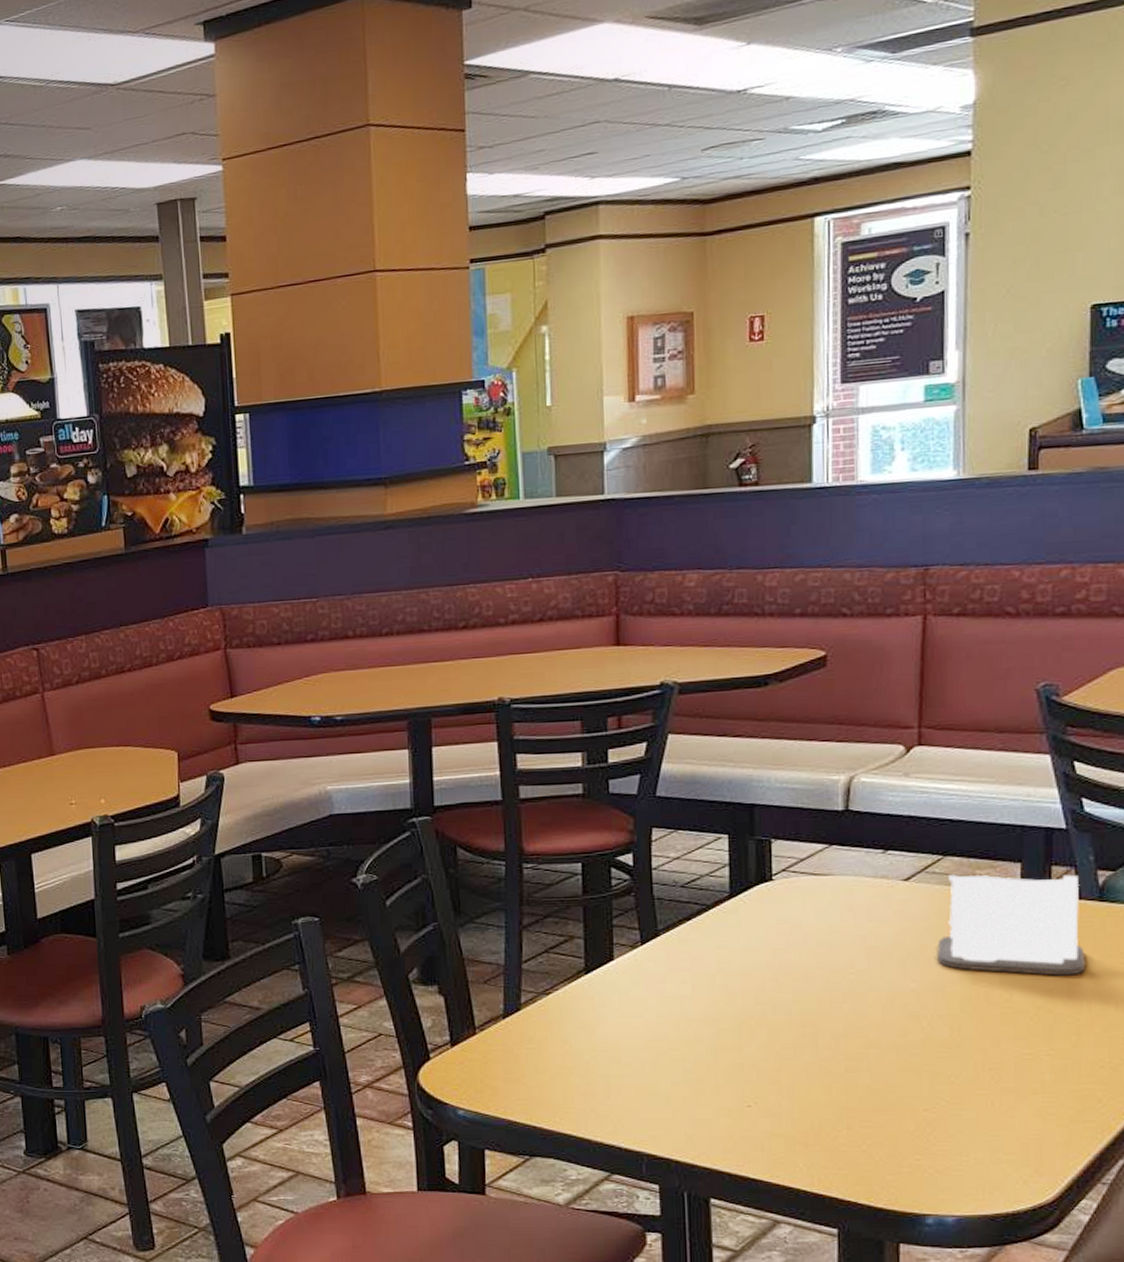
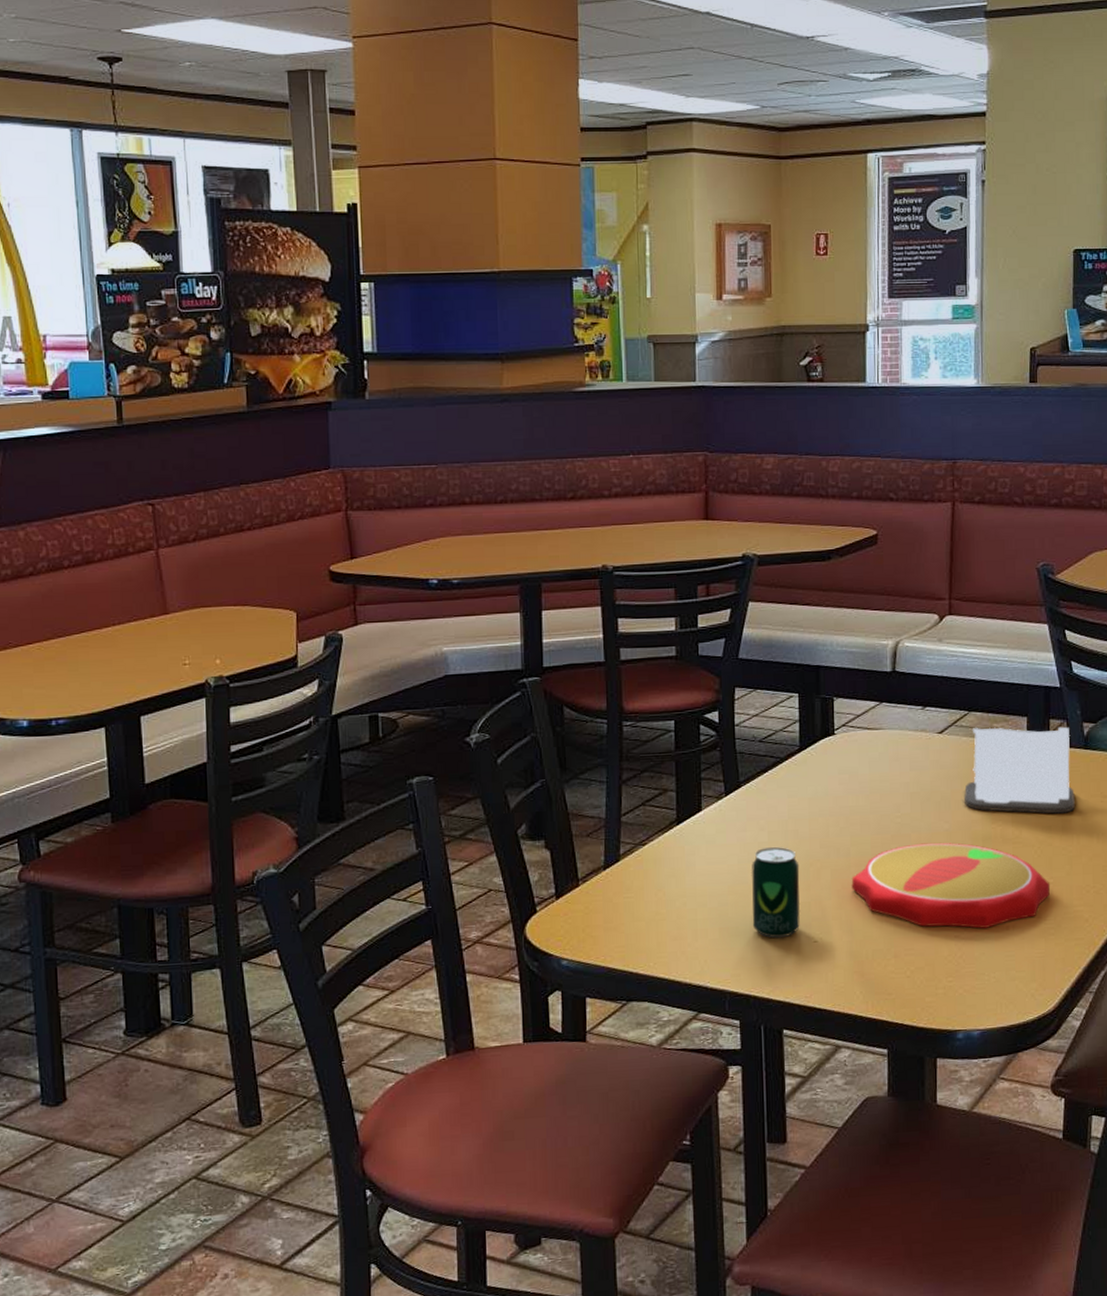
beverage can: none [672,1001,731,1100] -> present [752,846,801,939]
plate: none [793,1003,1051,1102] -> present [851,842,1051,929]

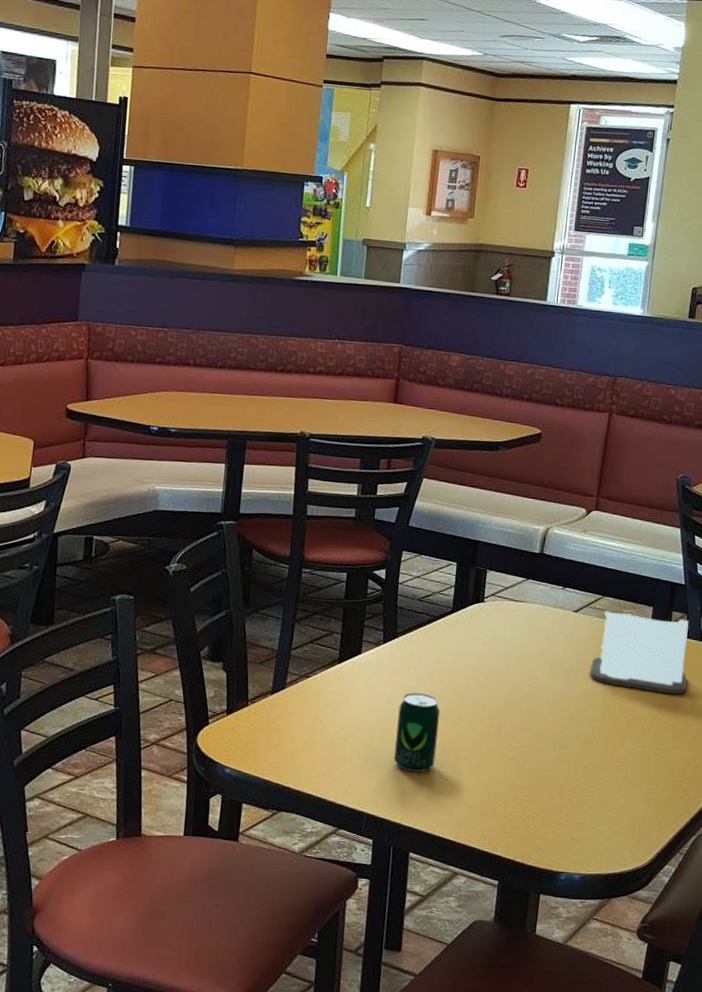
plate: present [851,842,1051,929] -> none [483,705,657,786]

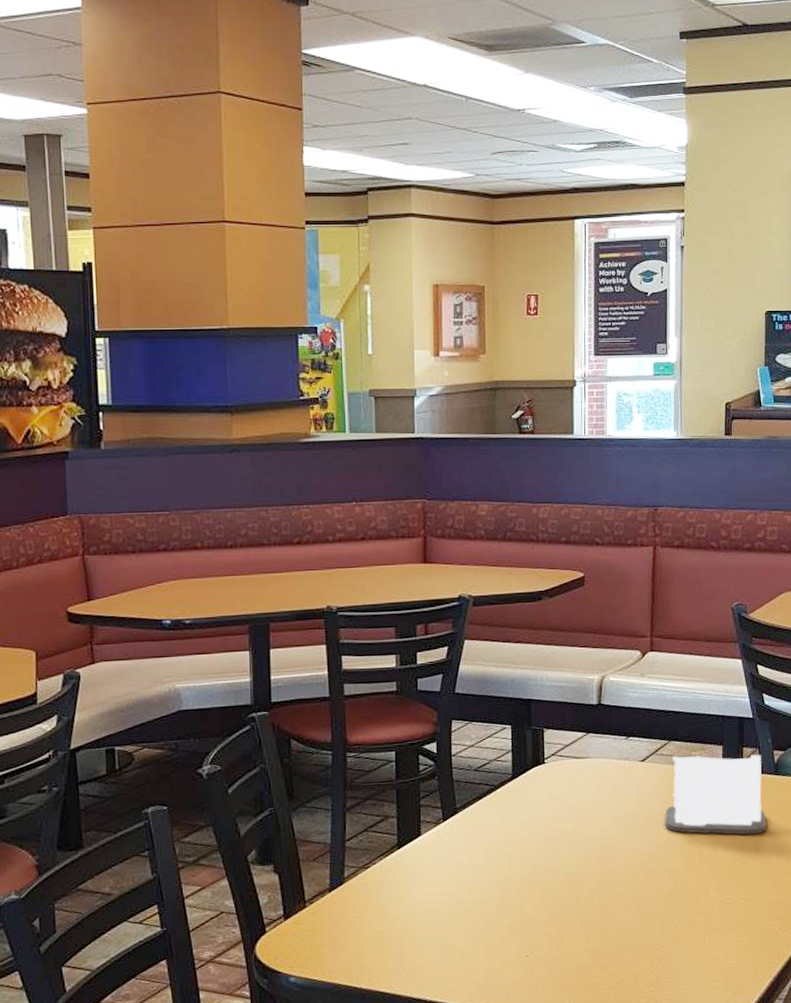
beverage can: present [393,692,441,773] -> none [468,868,513,954]

